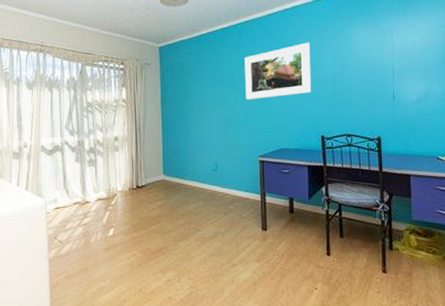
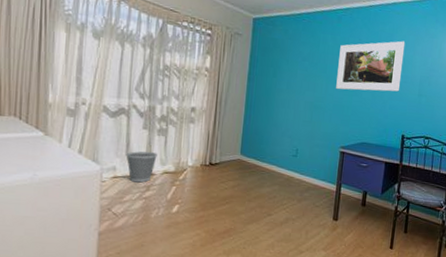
wastebasket: none [64,181,90,211] -> present [126,151,158,183]

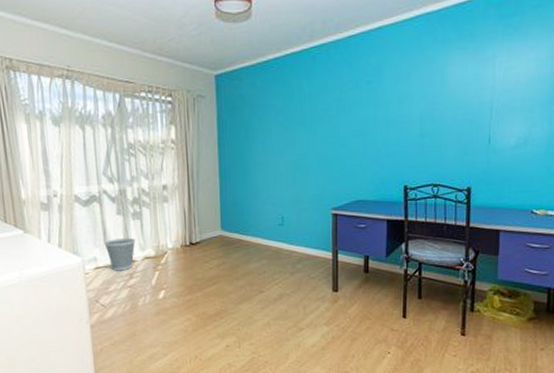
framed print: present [336,40,406,92] -> none [318,72,398,143]

